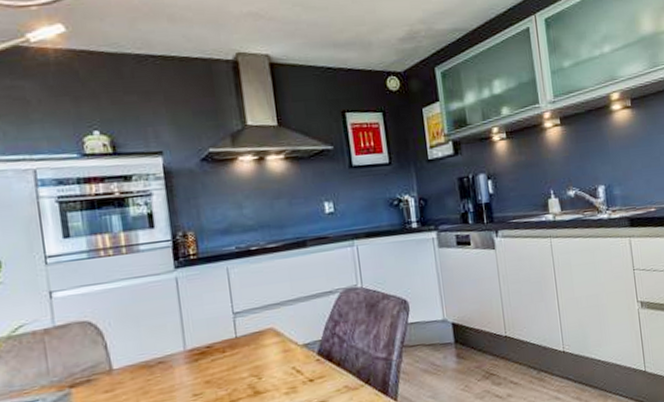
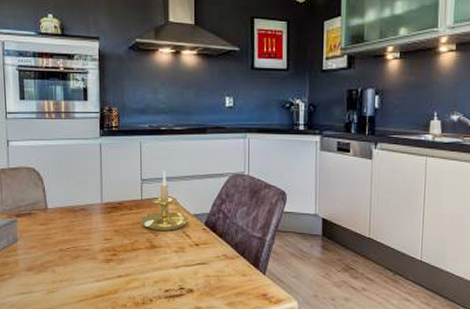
candle holder: none [237,298,299,373] -> present [140,171,189,231]

